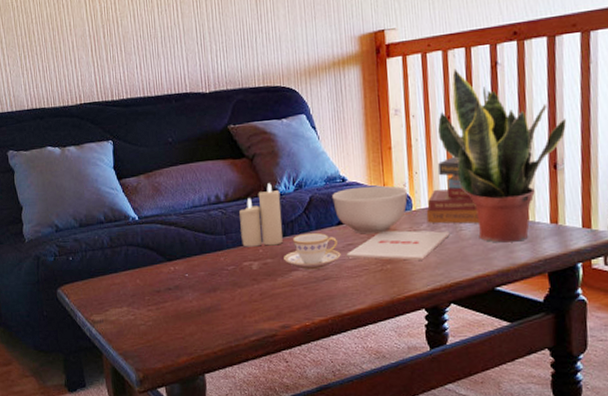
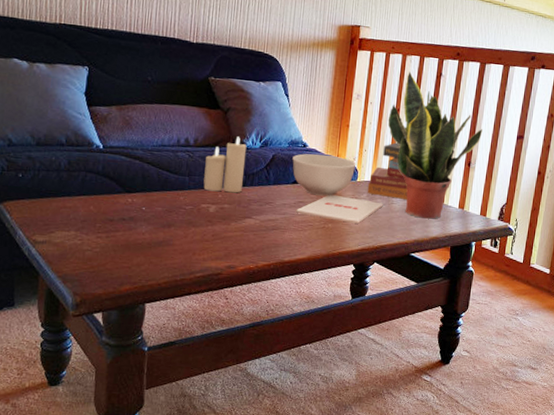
teacup: present [284,233,341,270] -> none [240,187,292,220]

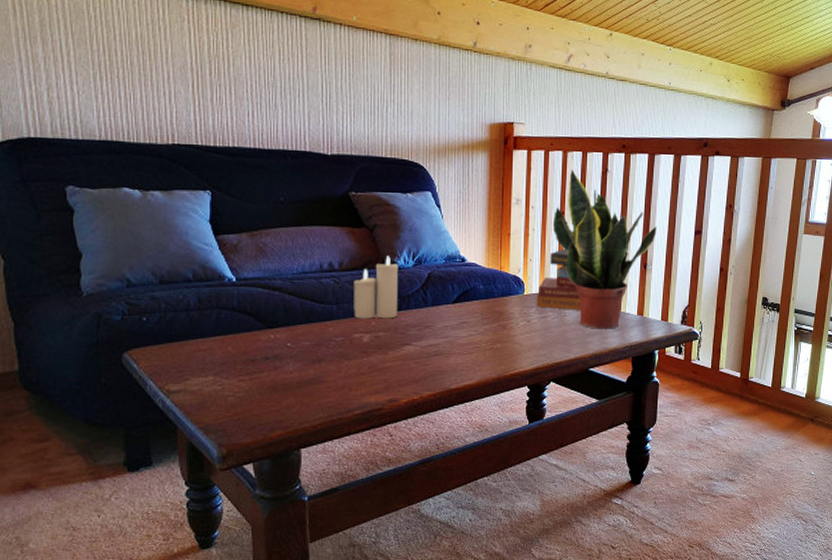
bowl: present [292,153,357,196] -> none [451,268,522,314]
magazine: present [296,194,383,224] -> none [460,311,555,341]

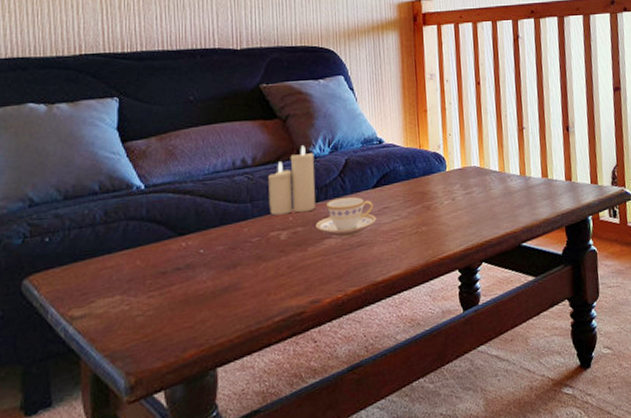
teacup: none [397,310,454,345] -> present [316,197,376,237]
books: present [536,249,581,310] -> none [459,119,506,184]
potted plant: present [552,169,656,329] -> none [468,39,575,200]

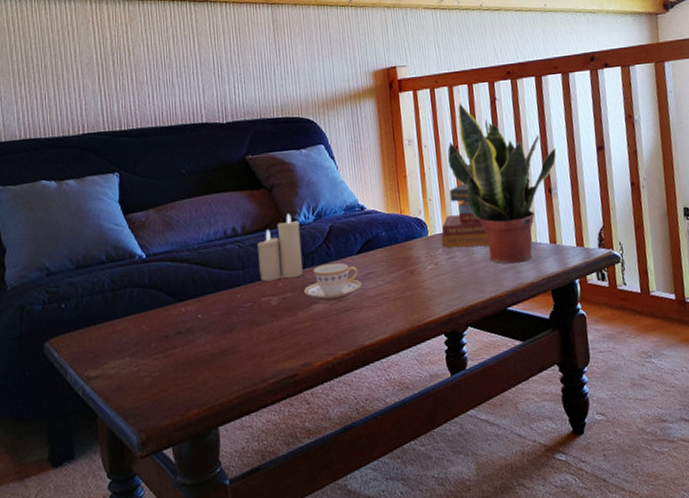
books: none [459,119,506,184] -> present [441,183,489,248]
potted plant: none [468,39,575,200] -> present [447,103,556,264]

